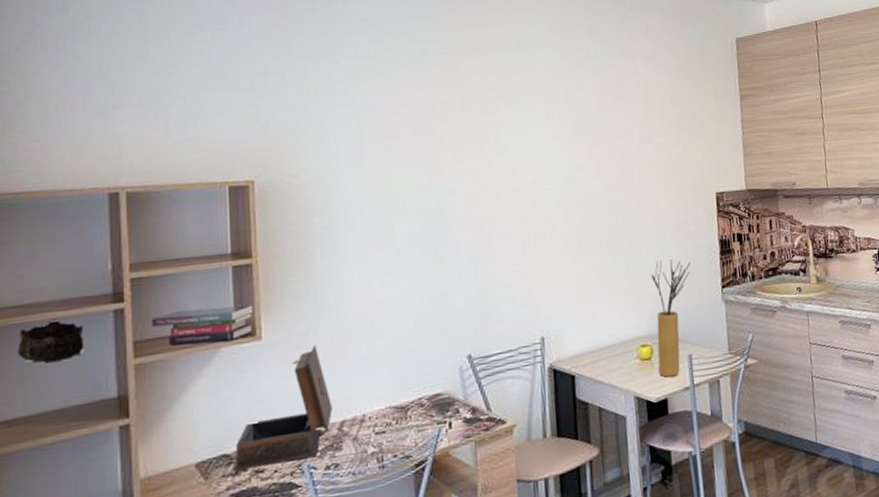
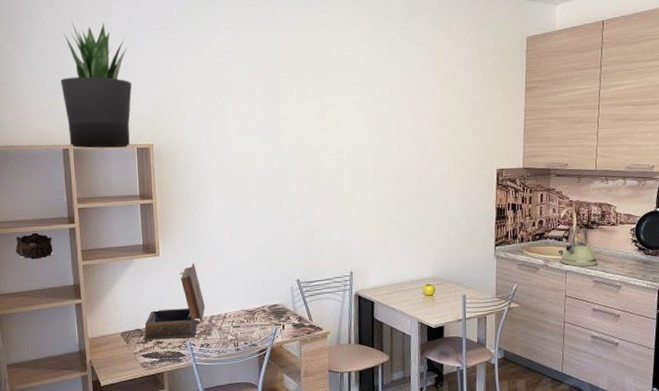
planter: none [110,15,224,191] -> present [61,20,132,149]
books: present [152,305,254,346] -> none [92,231,154,255]
vase: present [651,259,690,378] -> none [438,221,470,310]
kettle: none [799,253,842,306] -> present [560,224,598,267]

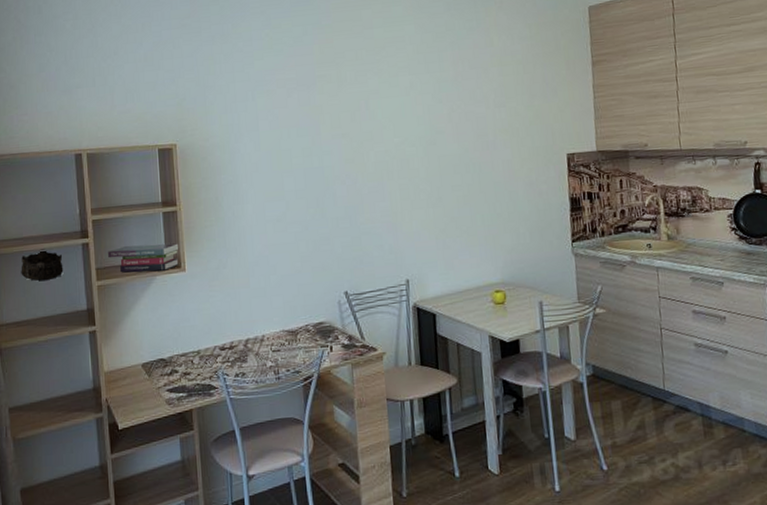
planter: present [61,20,132,149] -> none [73,13,152,153]
books: none [92,231,154,255] -> present [108,243,179,273]
decorative box: present [143,263,205,341] -> none [167,277,239,373]
kettle: present [560,224,598,267] -> none [649,212,694,262]

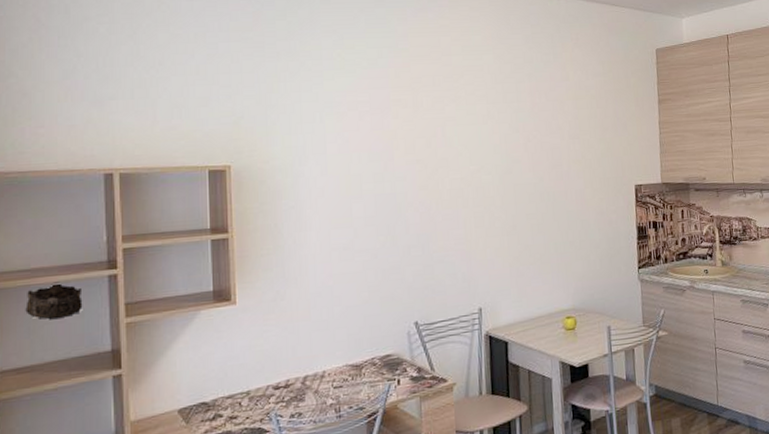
books: present [108,243,179,273] -> none [141,274,230,308]

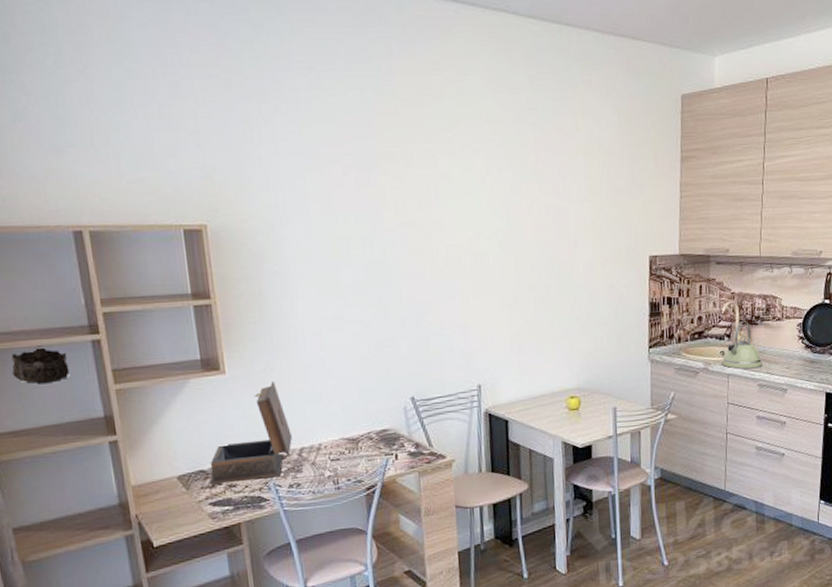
decorative box: none [210,310,297,418] -> present [209,381,292,485]
kettle: none [706,240,744,287] -> present [722,320,762,370]

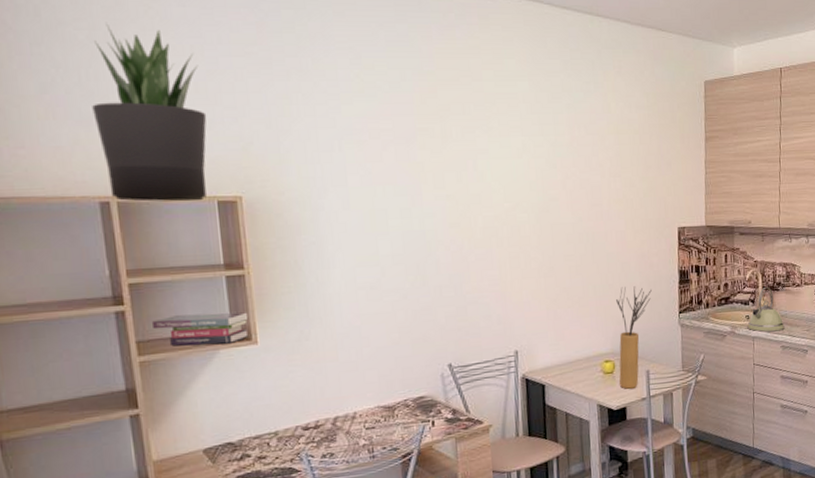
decorative box: present [11,346,70,383] -> none [25,318,90,357]
planter: none [61,48,173,231] -> present [92,23,207,202]
books: none [126,342,217,375] -> present [152,312,249,347]
decorative box: present [209,381,292,485] -> none [237,350,326,458]
vase: none [583,319,620,427] -> present [616,286,652,389]

